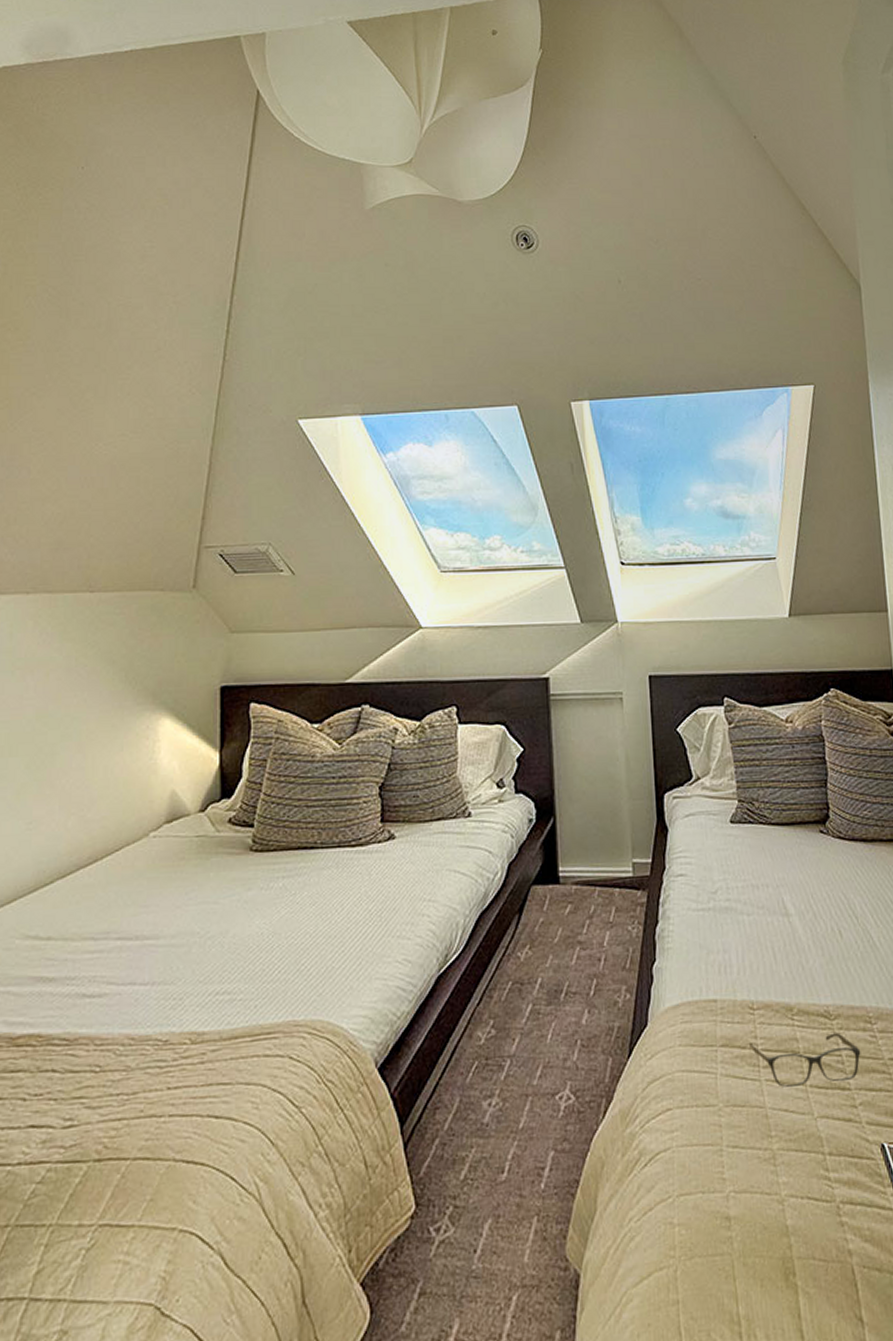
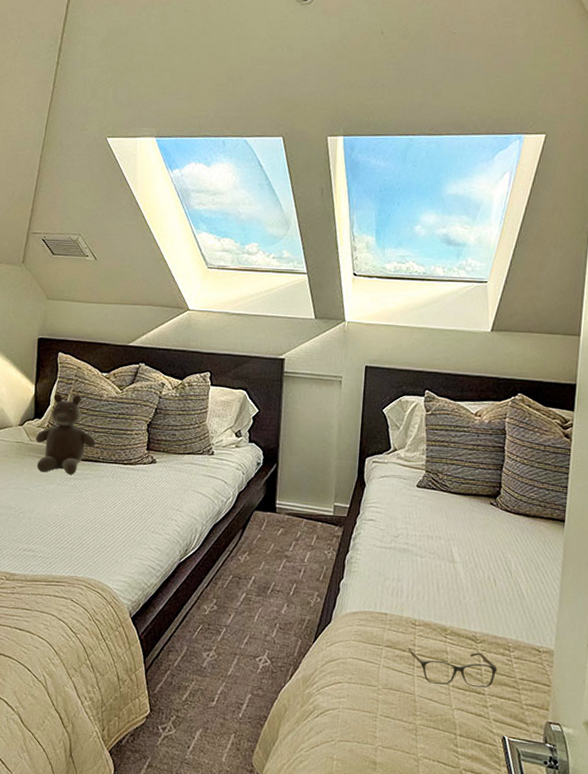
teddy bear: none [225,759,310,875] -> present [36,394,96,475]

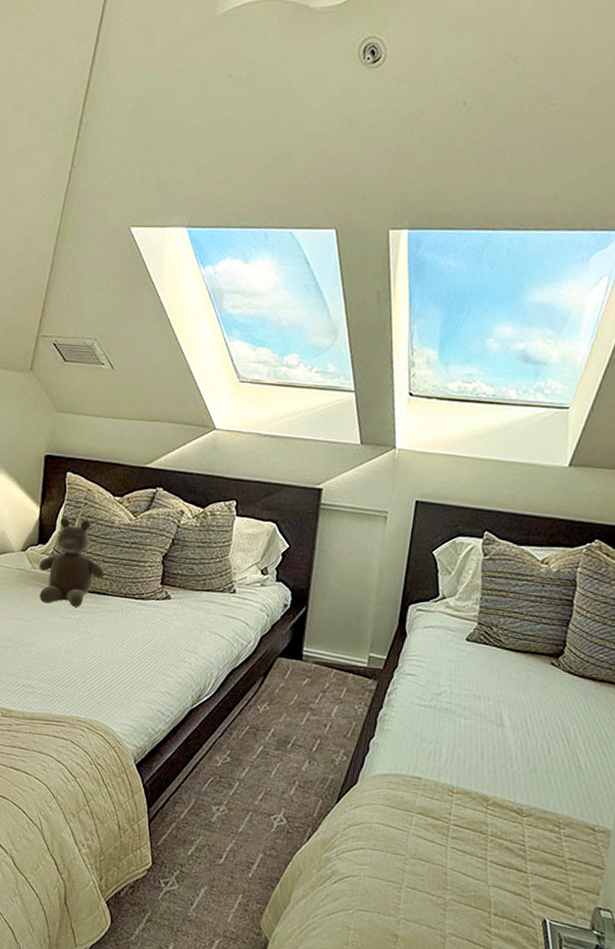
eyeglasses: present [408,647,498,688] -> none [442,816,544,866]

